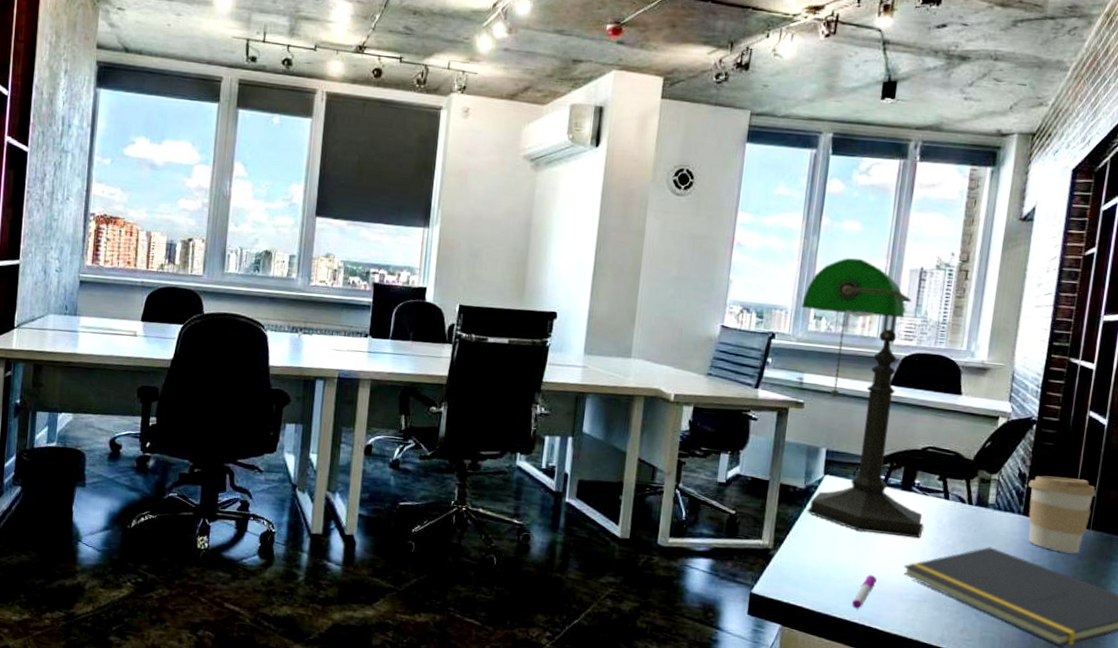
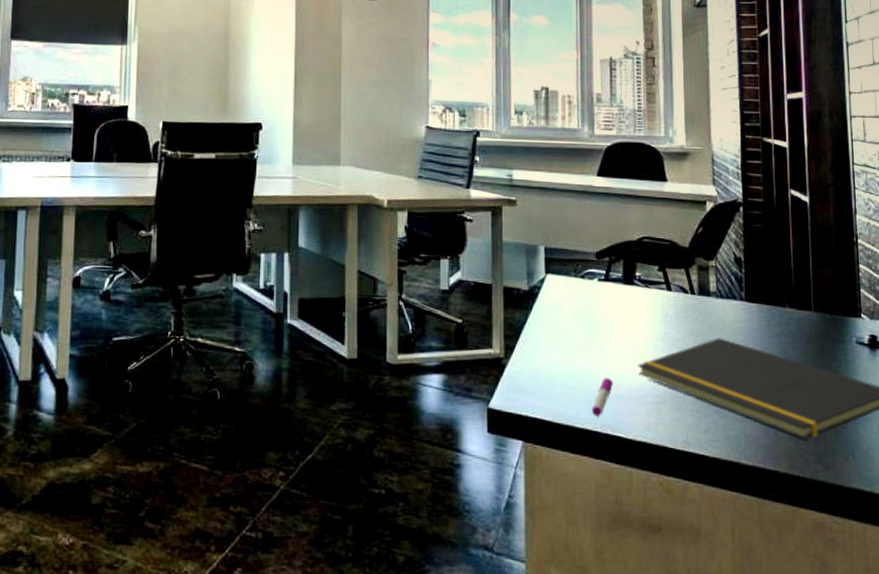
desk lamp: present [802,258,924,539] -> none [502,51,651,335]
coffee cup: present [1028,475,1097,554] -> none [745,258,812,338]

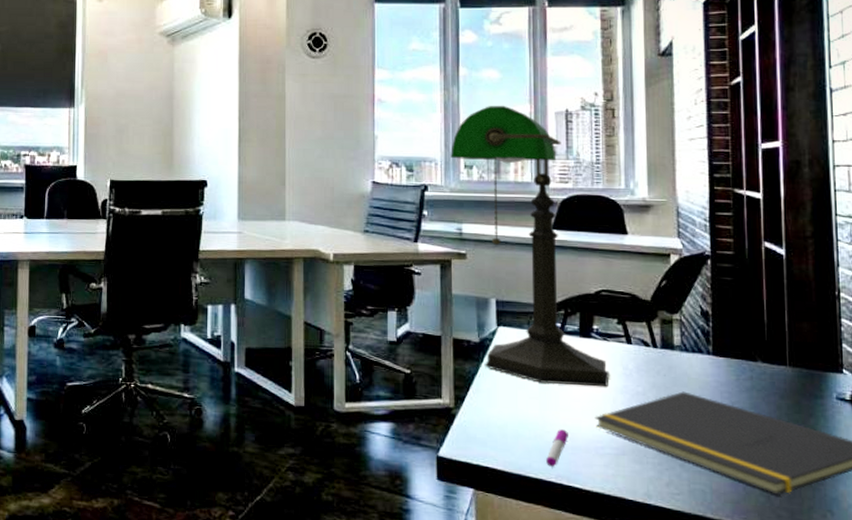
desk lamp: none [502,51,651,335] -> present [451,105,610,387]

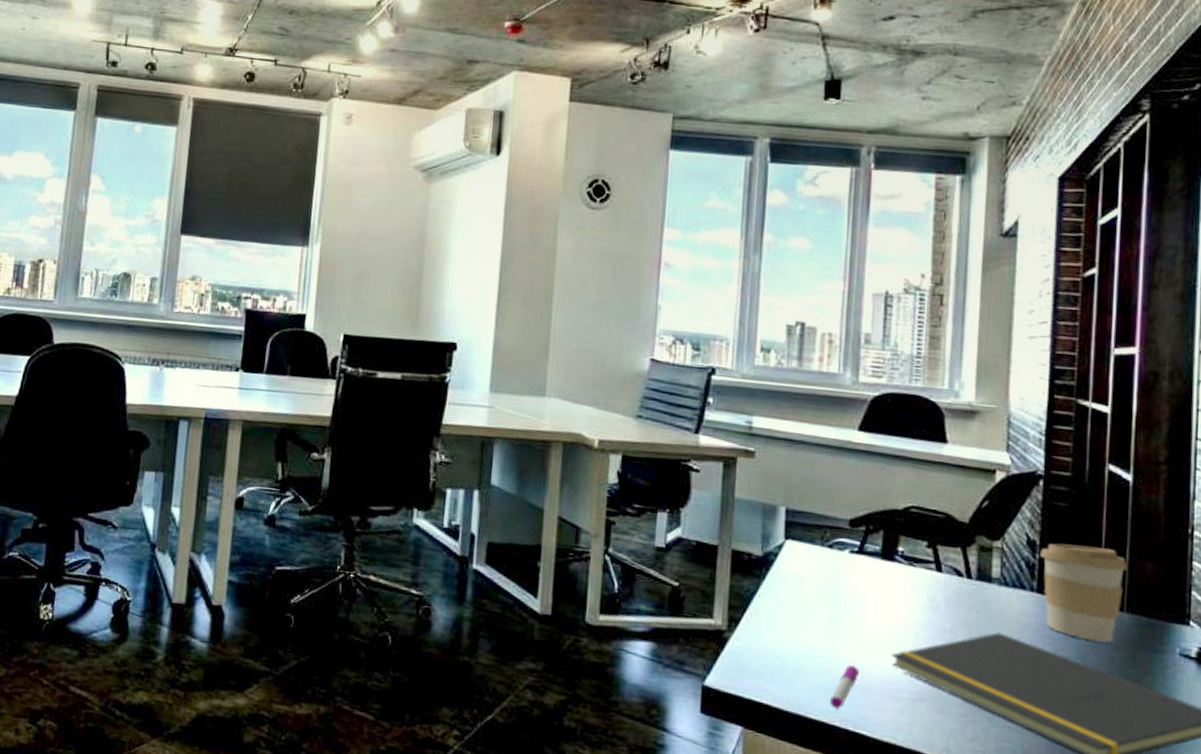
desk lamp: present [451,105,610,387] -> none [745,280,913,621]
coffee cup: none [713,312,787,393] -> present [1040,543,1128,643]

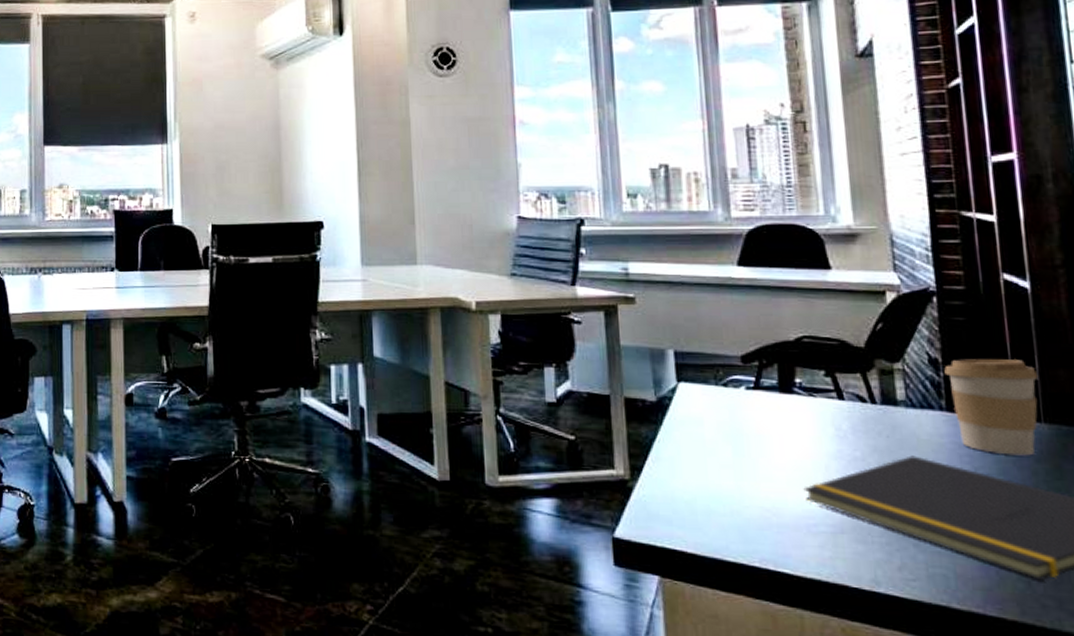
pen: present [830,665,859,709] -> none [746,503,772,549]

